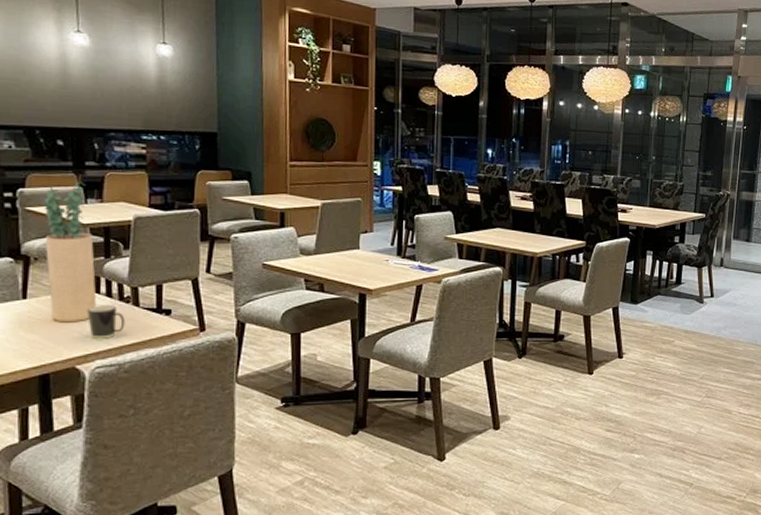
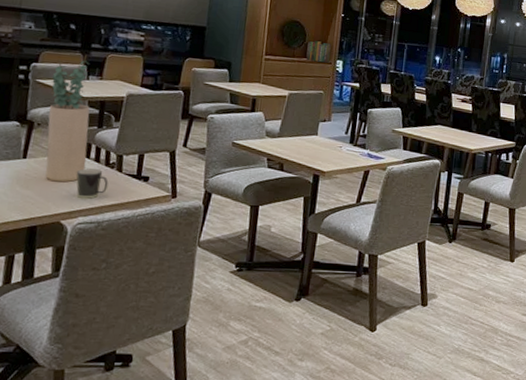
books: none [338,141,366,165] -> present [306,41,331,63]

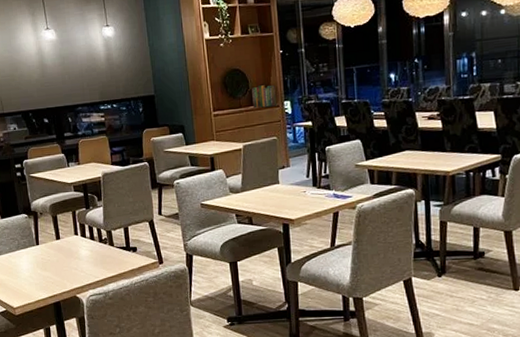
vase: present [45,54,90,183] -> none [41,144,85,262]
mug: present [76,168,108,199] -> none [78,246,106,273]

